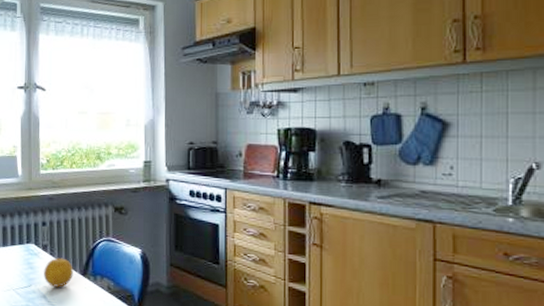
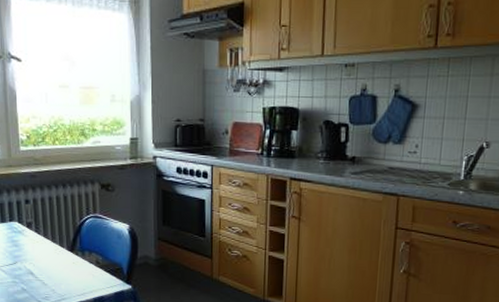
fruit: present [44,257,73,287] -> none [29,234,61,264]

